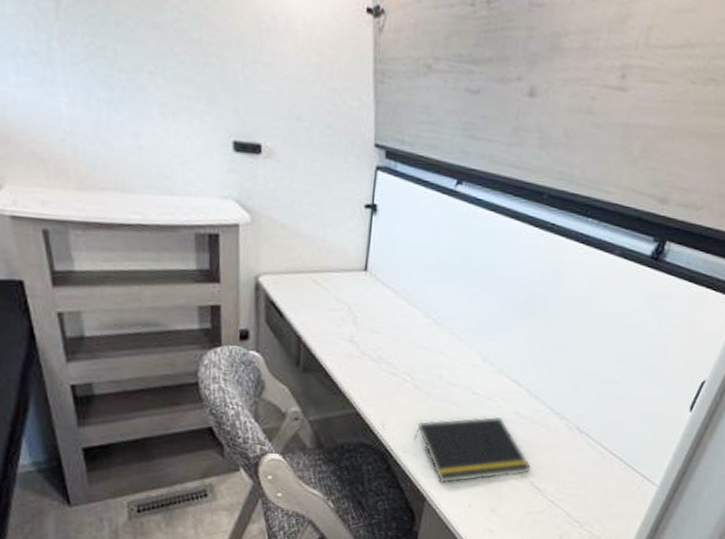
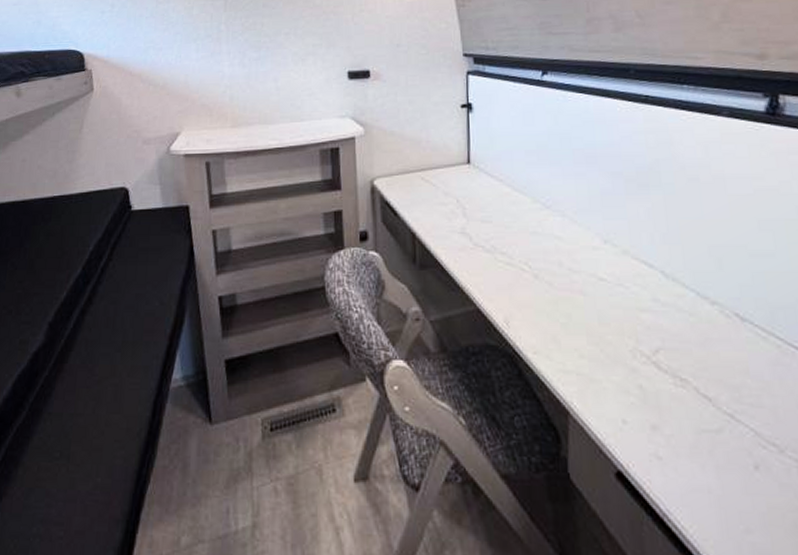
notepad: present [414,416,532,483] -> none [543,305,691,391]

